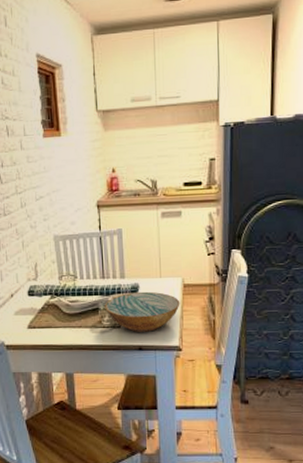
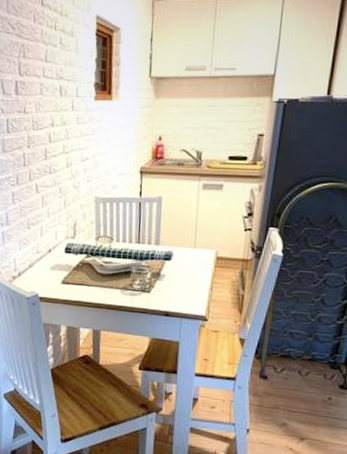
bowl: present [105,291,180,332] -> none [137,259,211,300]

